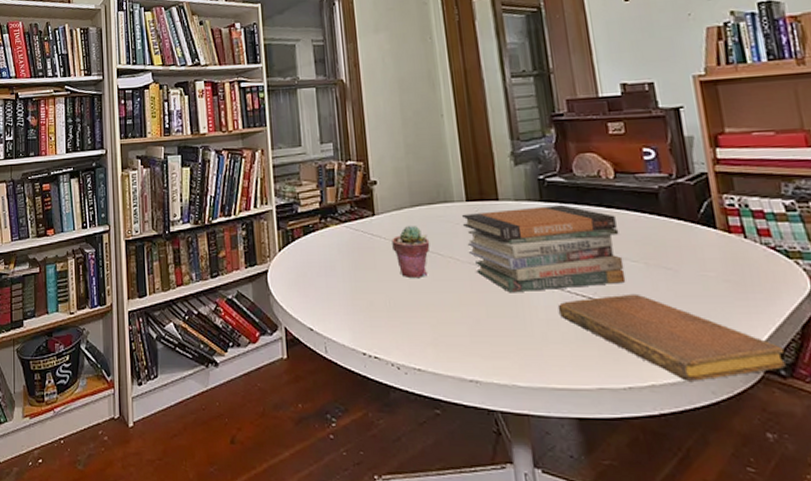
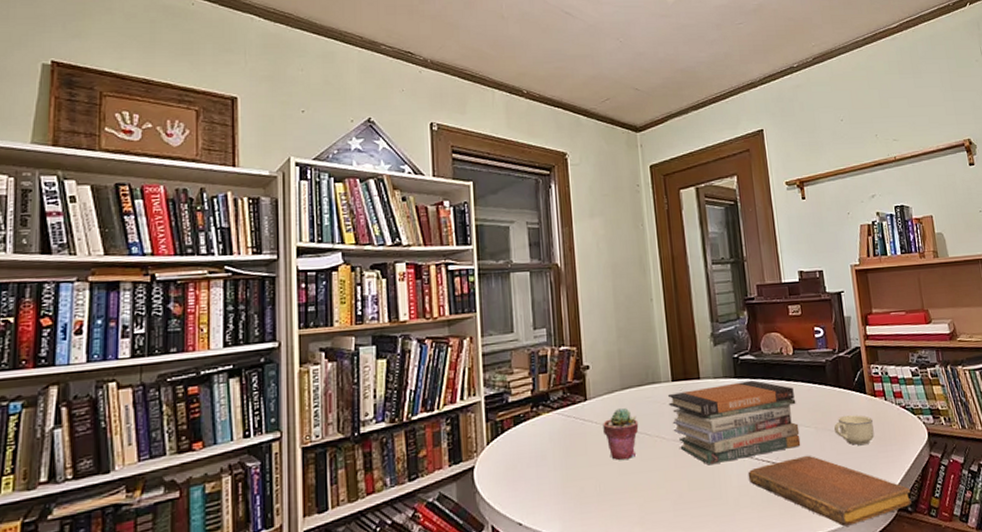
cup: none [670,253,729,289] -> present [833,415,874,446]

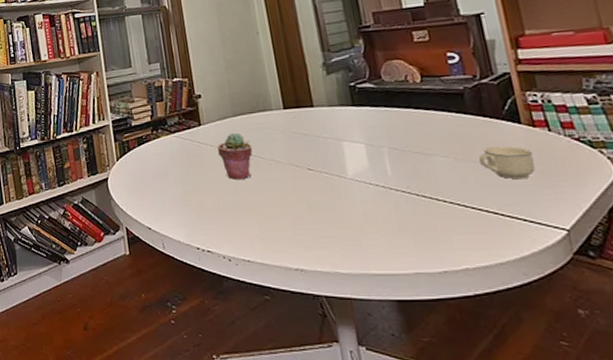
book stack: present [668,380,801,465] -> none [281,108,437,190]
notebook: present [747,455,912,527] -> none [373,186,594,264]

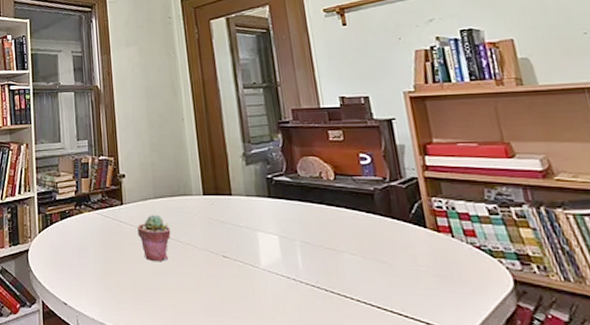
cup: present [478,146,535,180] -> none [385,249,439,283]

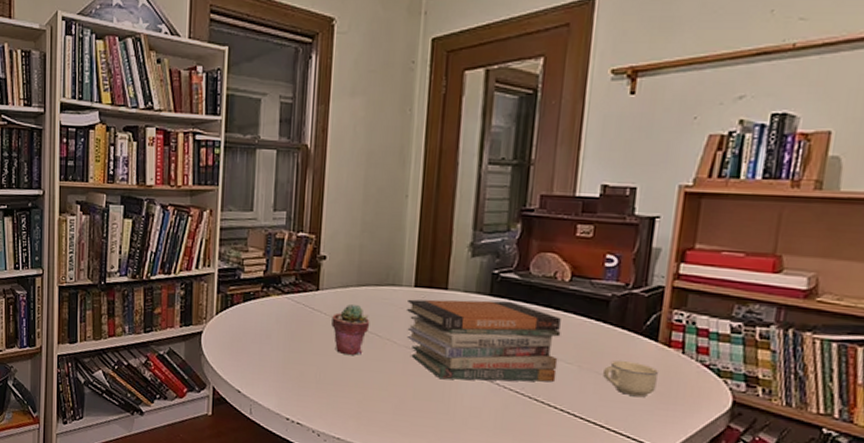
book stack: none [200,202,345,279] -> present [406,299,561,382]
cup: none [385,249,439,283] -> present [602,360,658,397]

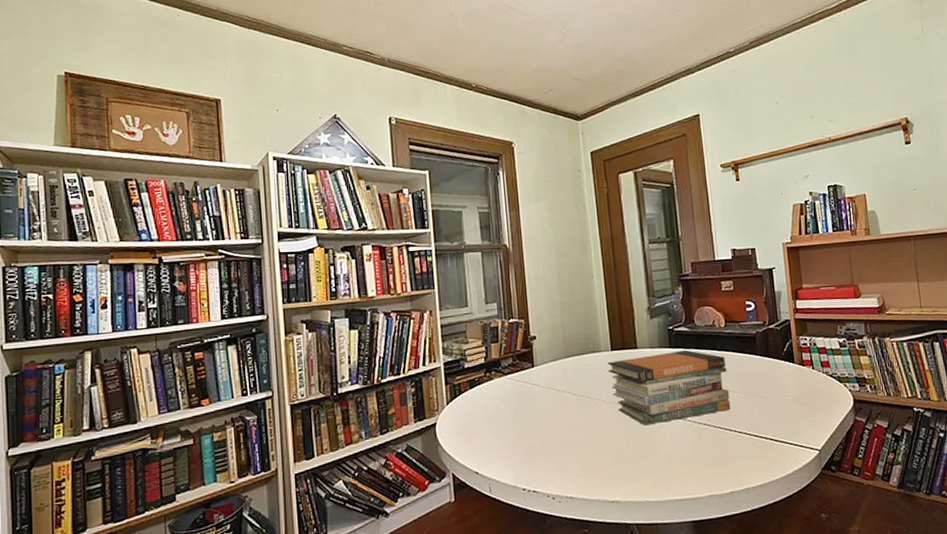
potted succulent: present [331,303,370,355] -> none [549,373,581,420]
cup: present [602,360,658,397] -> none [762,382,801,410]

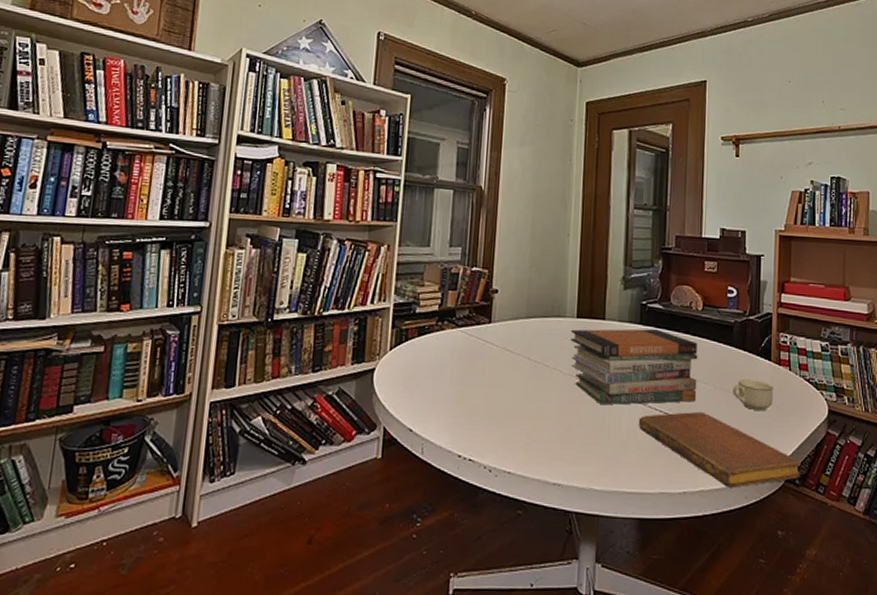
notebook: none [681,418,835,482] -> present [638,411,802,488]
cup: none [762,382,801,410] -> present [732,379,773,411]

